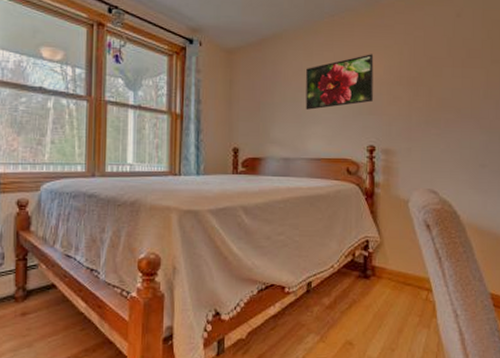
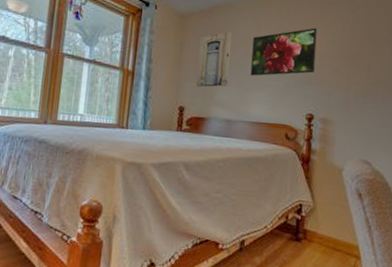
wall art: none [249,64,284,126] -> present [196,31,232,88]

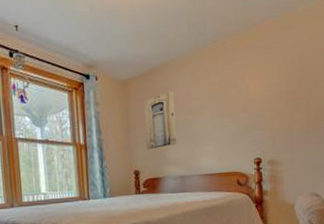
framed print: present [250,28,318,76] -> none [195,74,257,131]

